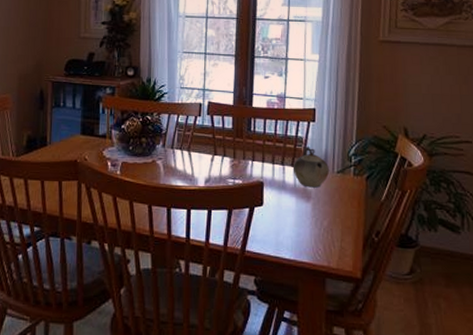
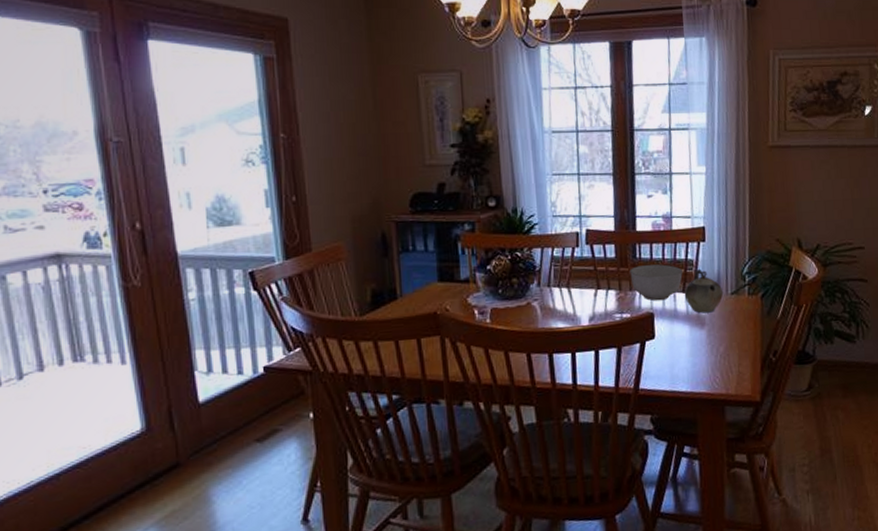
bowl: none [244,137,292,172] -> present [630,263,683,301]

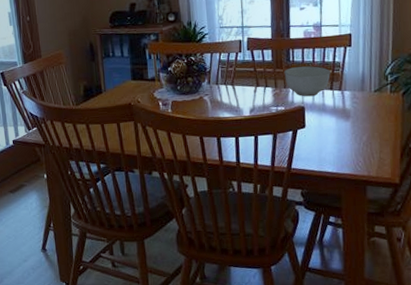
teapot: present [684,269,724,314] -> none [331,70,367,108]

